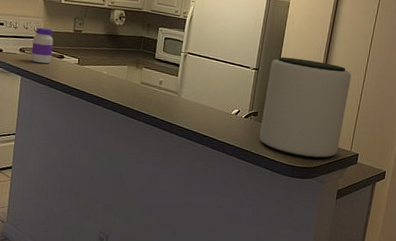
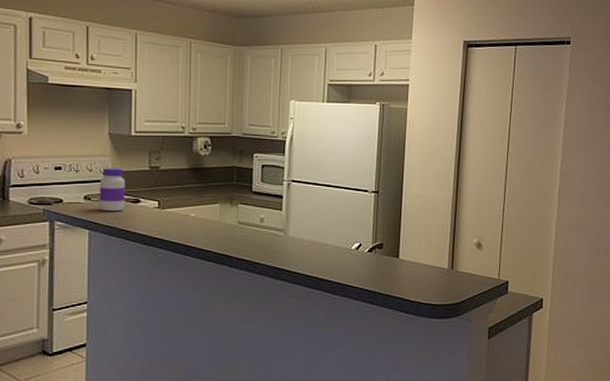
plant pot: present [259,56,352,159] -> none [388,174,489,294]

